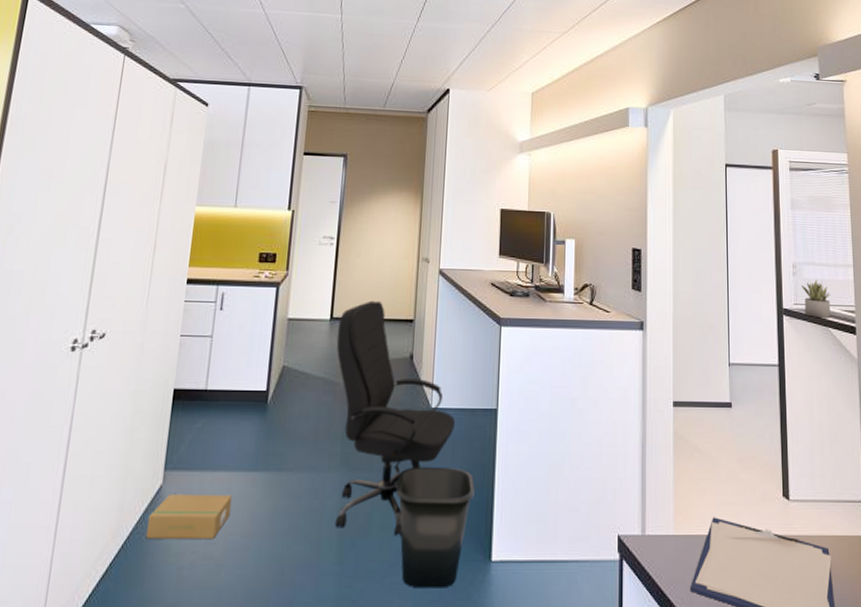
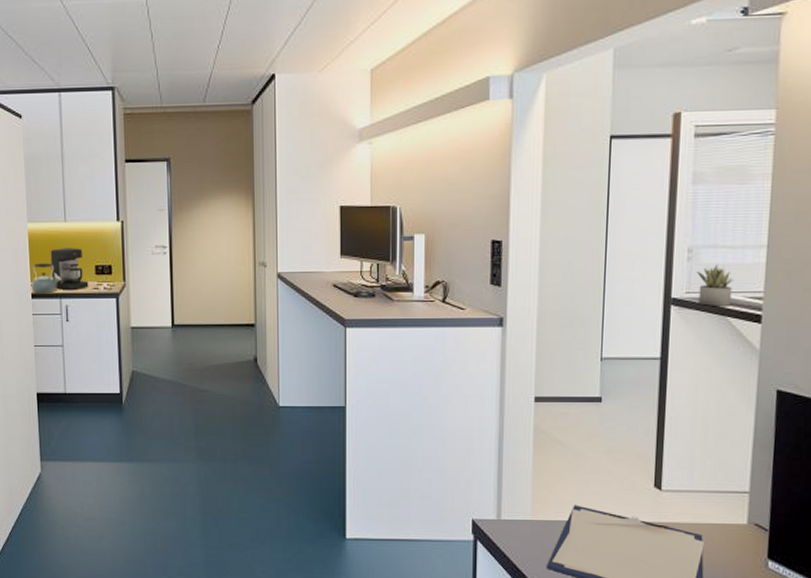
box: present [145,494,232,540] -> none [34,480,103,517]
kettle: none [187,247,223,280] -> present [31,263,62,294]
coffee maker: none [212,233,250,278] -> present [50,248,89,291]
office chair: present [335,300,456,536] -> none [180,307,304,516]
waste bin: present [396,466,475,589] -> none [251,458,326,560]

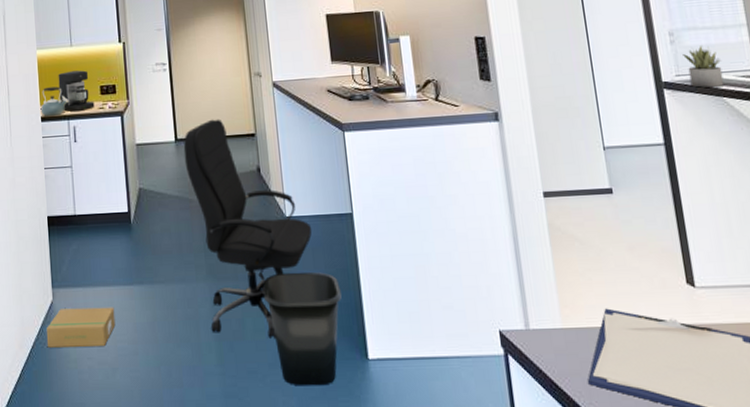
box: none [34,480,103,517] -> present [46,307,116,348]
office chair: none [180,307,304,516] -> present [183,119,312,338]
waste bin: none [251,458,326,560] -> present [263,272,342,386]

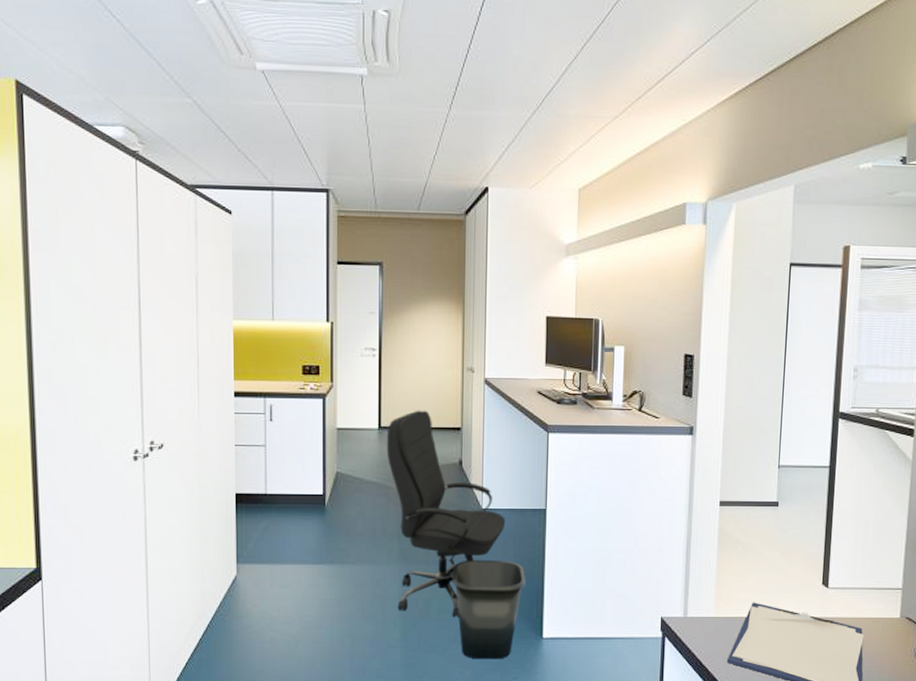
kettle: present [40,86,69,117] -> none [234,361,267,393]
box: present [46,307,116,348] -> none [228,583,302,620]
coffee maker: present [58,70,95,112] -> none [256,347,295,390]
succulent plant: present [683,46,725,88] -> none [861,383,892,422]

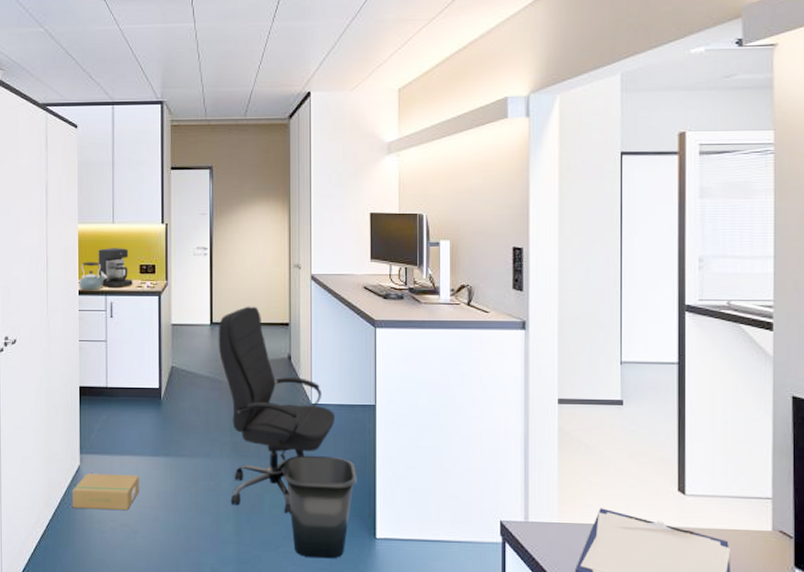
box: none [228,583,302,620] -> present [72,473,140,511]
kettle: none [234,361,267,393] -> present [78,262,108,291]
coffee maker: none [256,347,295,390] -> present [98,248,133,289]

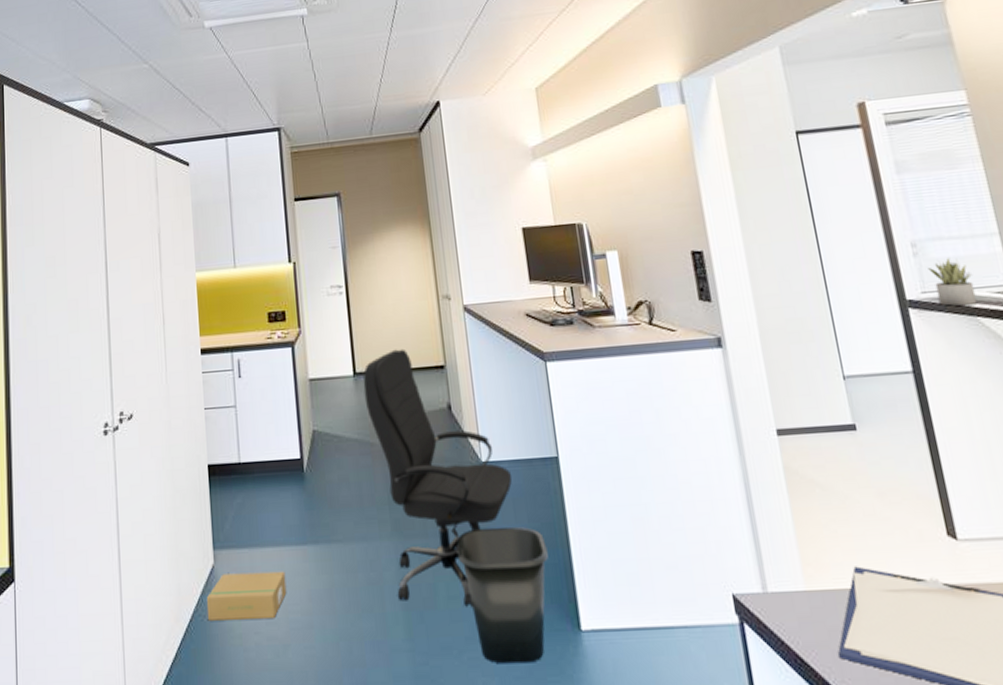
kettle: present [78,262,108,291] -> none [200,314,233,349]
coffee maker: present [98,248,133,289] -> none [220,295,262,343]
succulent plant: none [709,274,745,315] -> present [928,258,978,306]

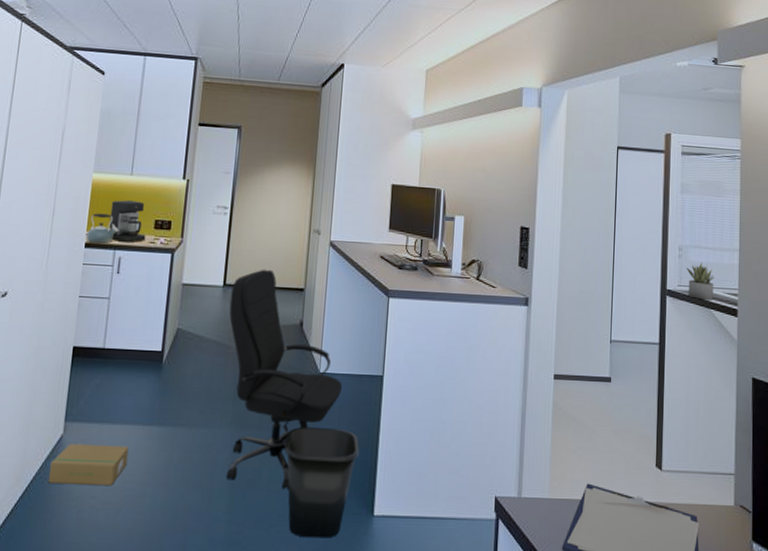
kettle: none [200,314,233,349] -> present [85,213,119,244]
coffee maker: none [220,295,262,343] -> present [109,200,146,243]

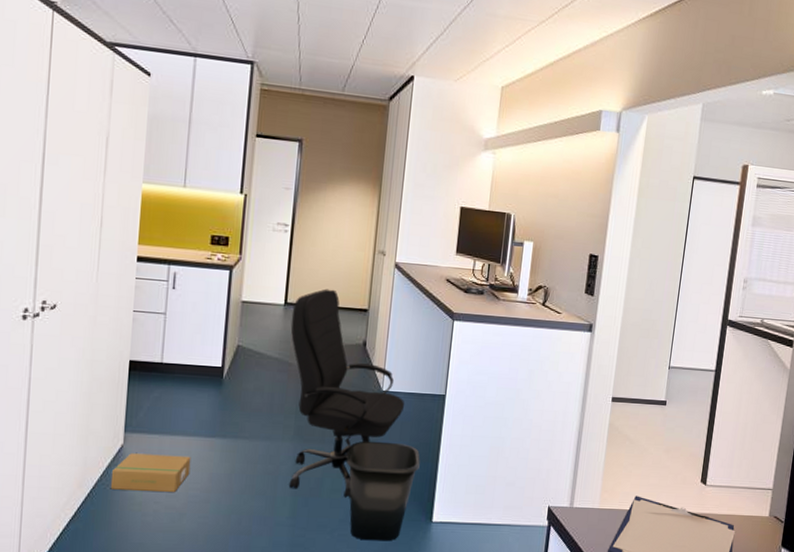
kettle: present [85,213,119,244] -> none [137,226,173,259]
coffee maker: present [109,200,146,243] -> none [162,213,202,259]
succulent plant: present [686,263,715,301] -> none [748,295,776,331]

